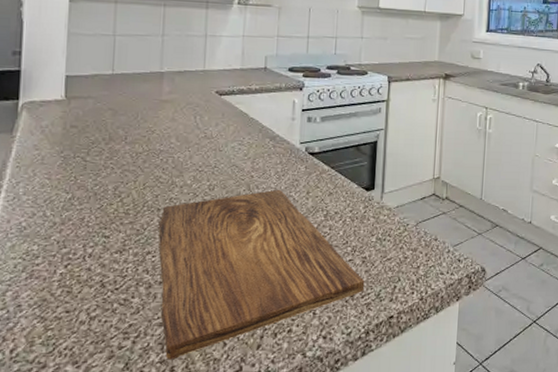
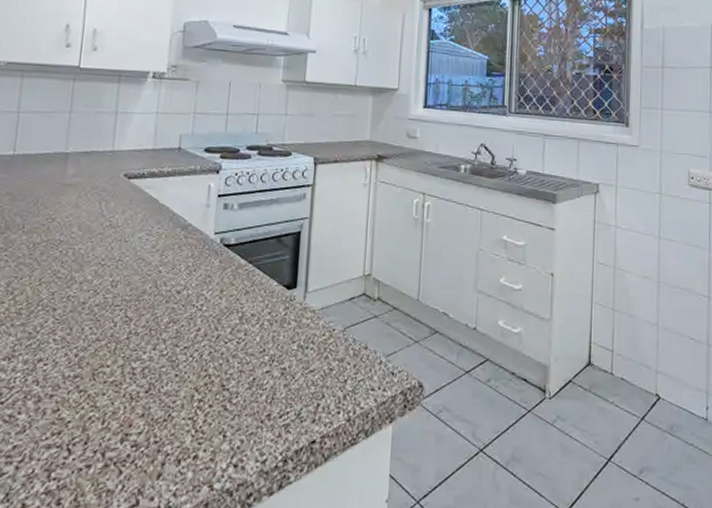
cutting board: present [158,189,365,360] -> none [49,286,284,490]

